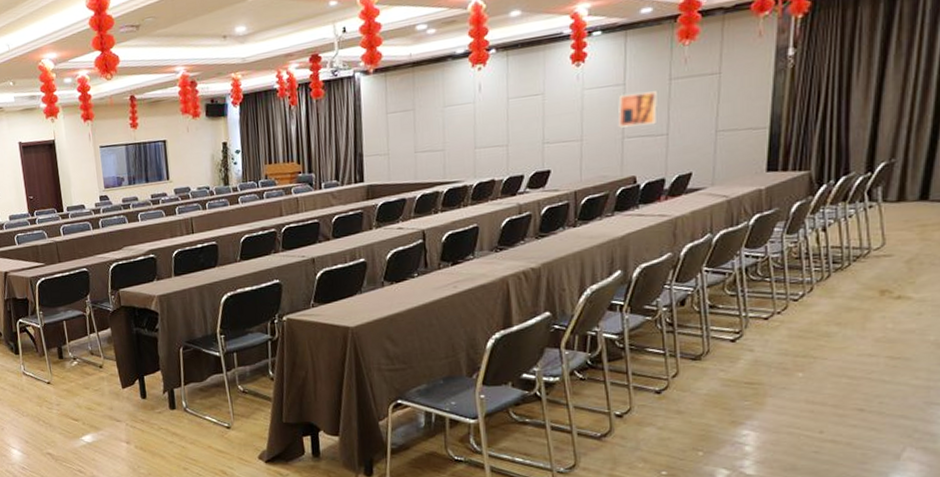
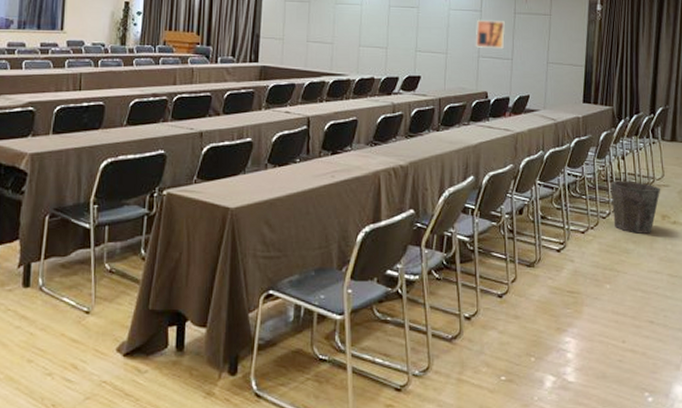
waste bin: none [805,254,880,315] -> present [610,180,661,234]

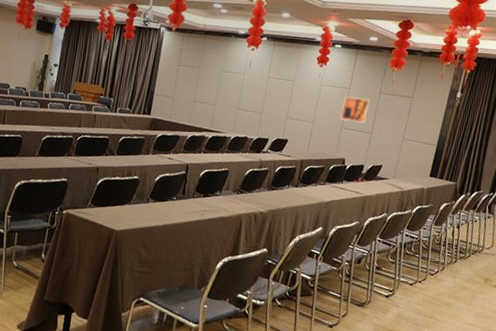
waste bin: present [610,180,661,234] -> none [440,245,488,292]

